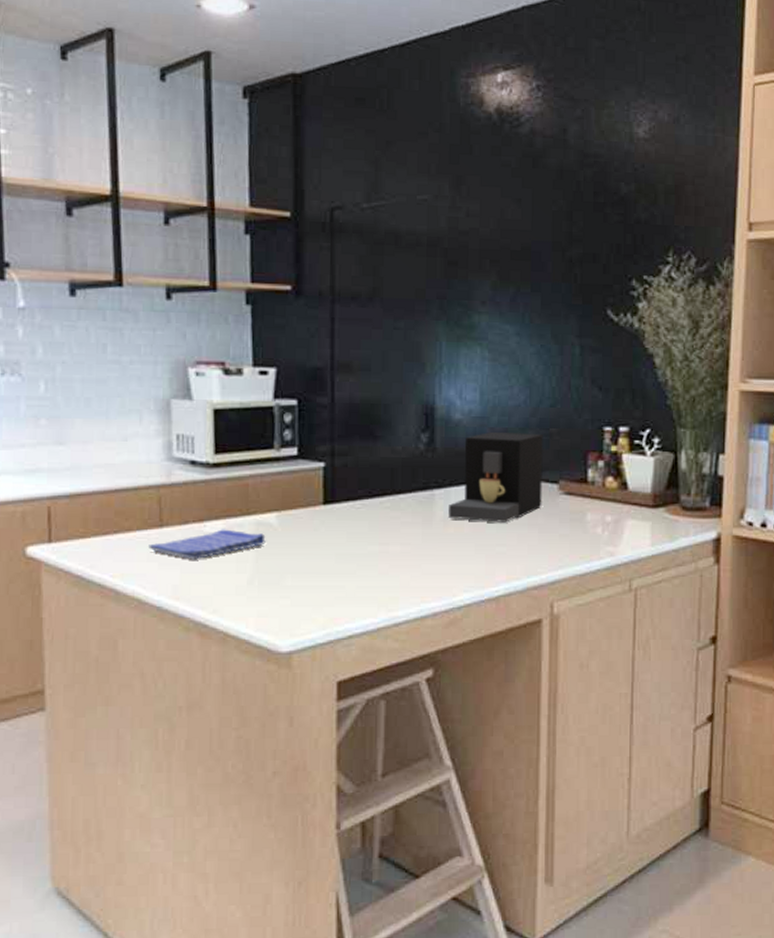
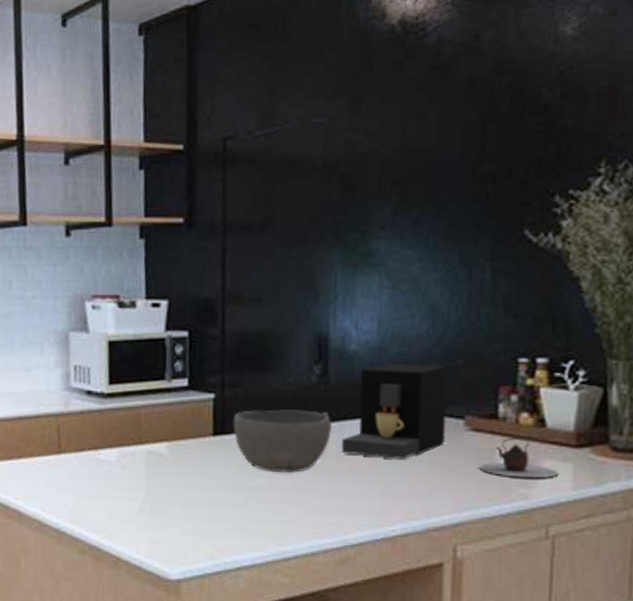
dish towel: present [148,529,266,560] -> none [48,457,157,486]
bowl: none [343,477,438,539] -> present [233,409,332,473]
teapot: none [572,499,639,537] -> present [479,436,559,479]

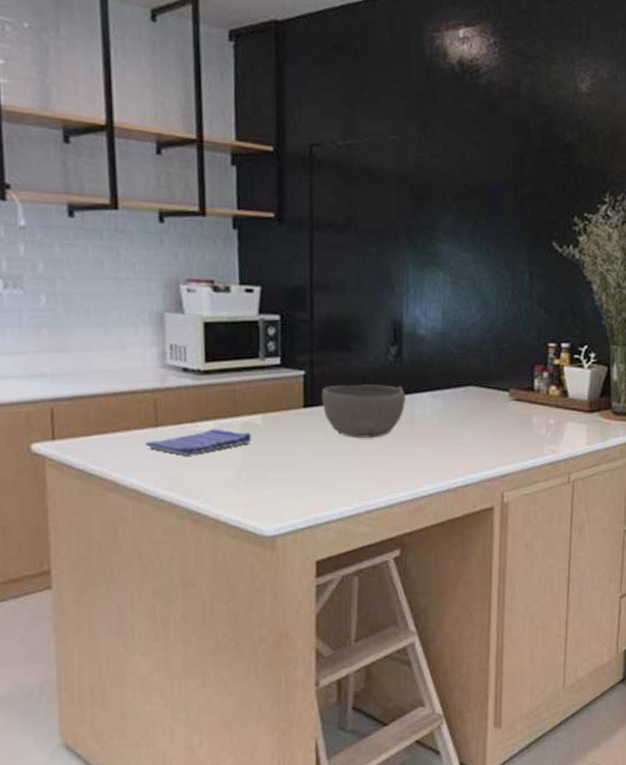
dish towel: none [48,457,157,486] -> present [145,429,252,456]
coffee maker: present [342,363,448,459] -> none [414,345,496,424]
teapot: present [479,436,559,479] -> none [520,405,577,437]

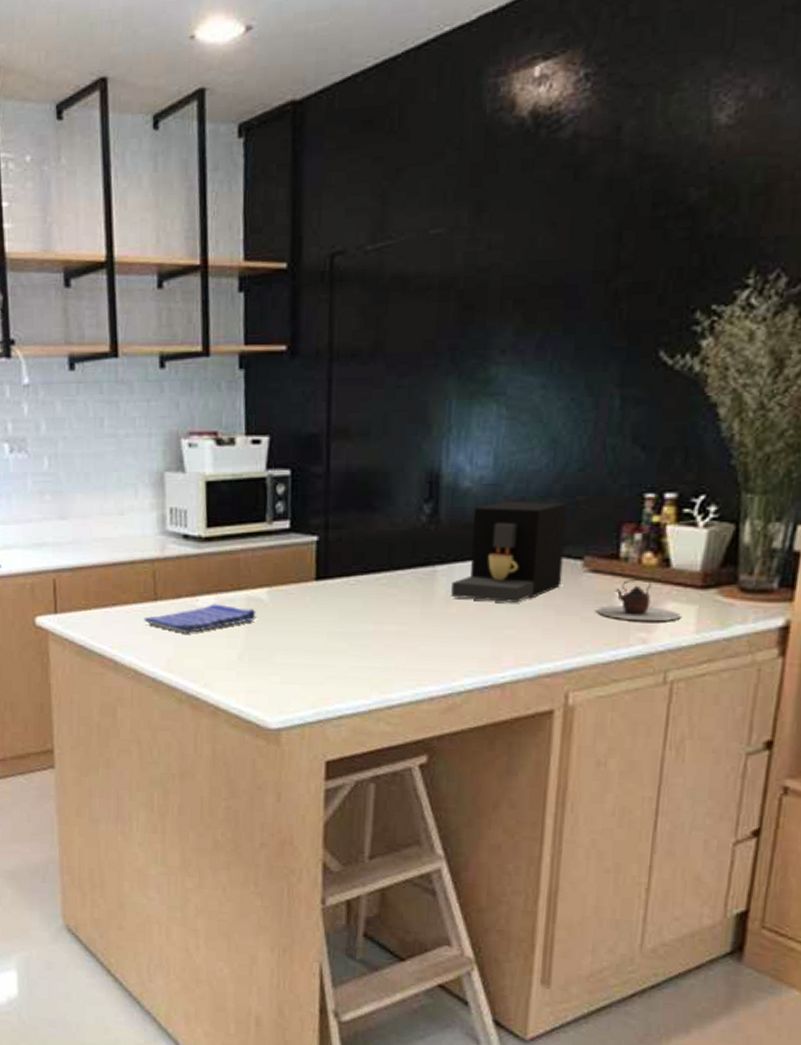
bowl: present [321,384,405,438] -> none [337,552,441,618]
coffee maker: none [414,345,496,424] -> present [451,500,568,603]
teapot: none [520,405,577,437] -> present [596,577,681,622]

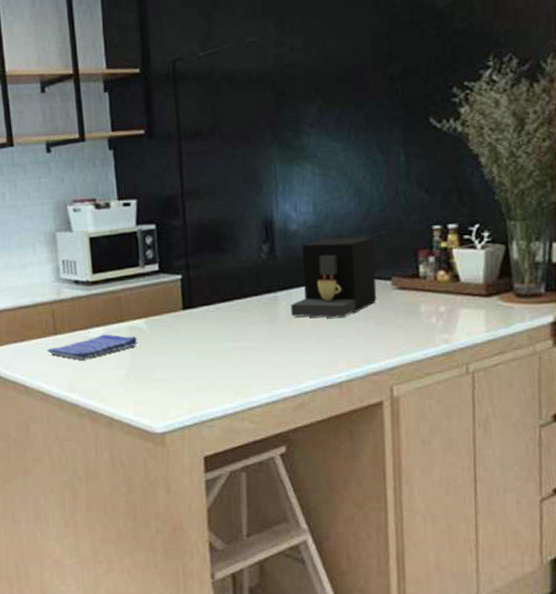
teapot: present [596,577,681,622] -> none [407,291,473,326]

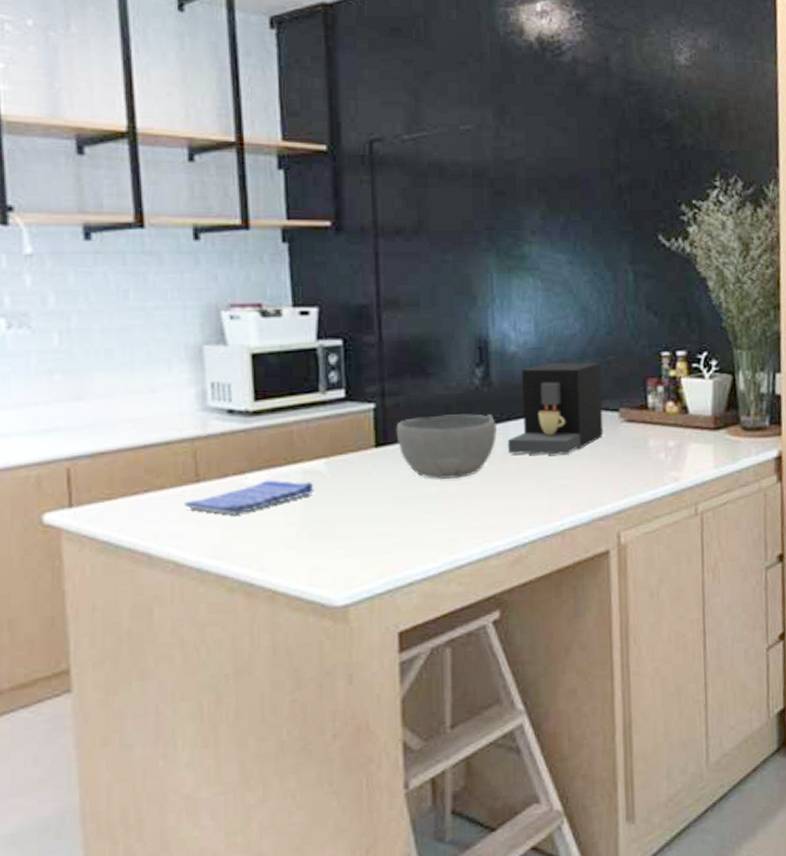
bowl: none [198,283,281,336] -> present [396,414,497,479]

